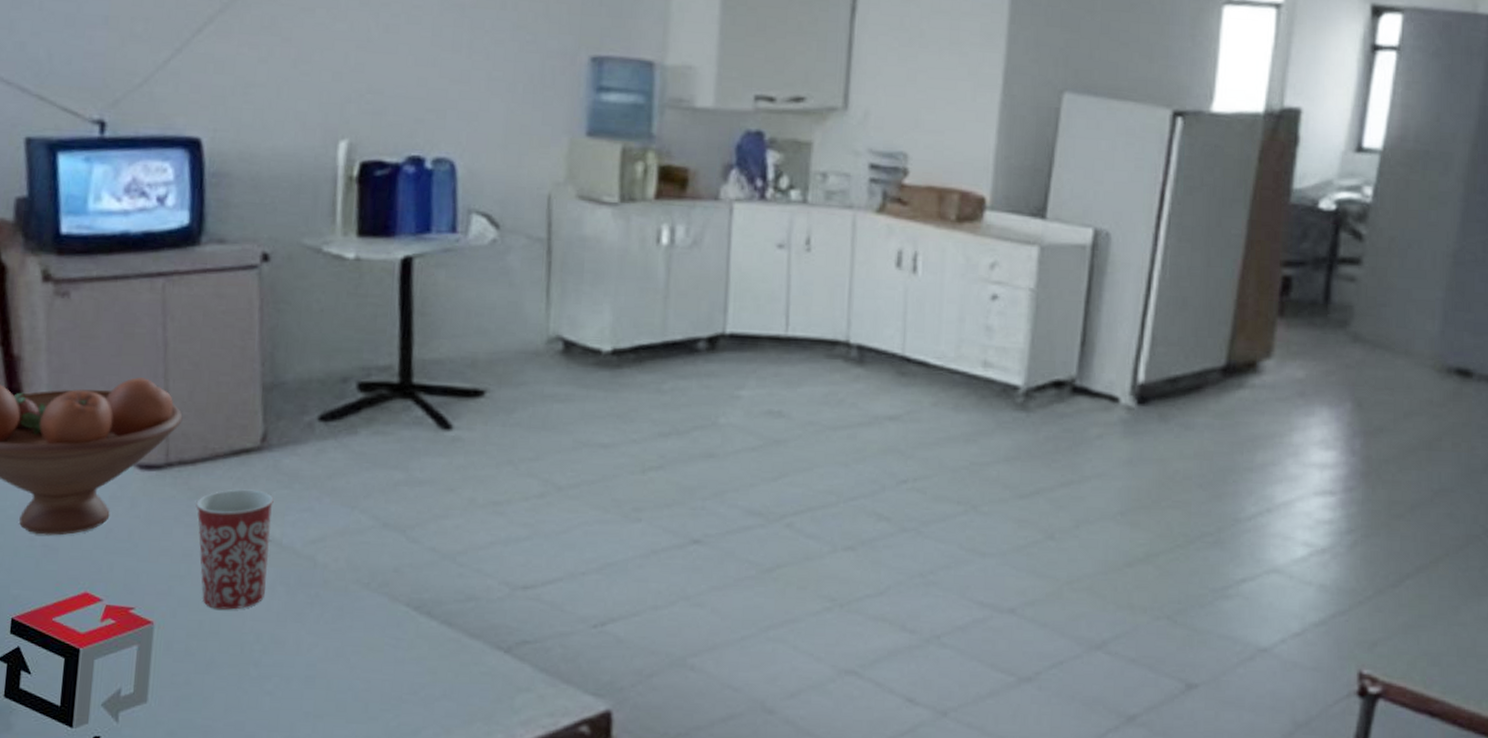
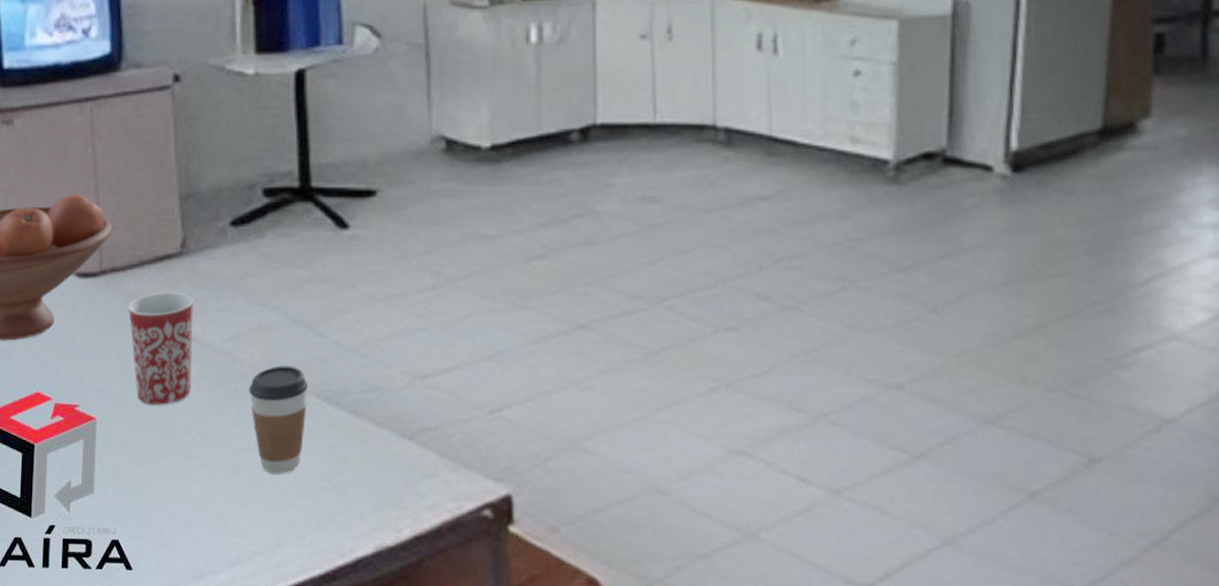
coffee cup: none [330,571,398,686] -> present [249,365,309,474]

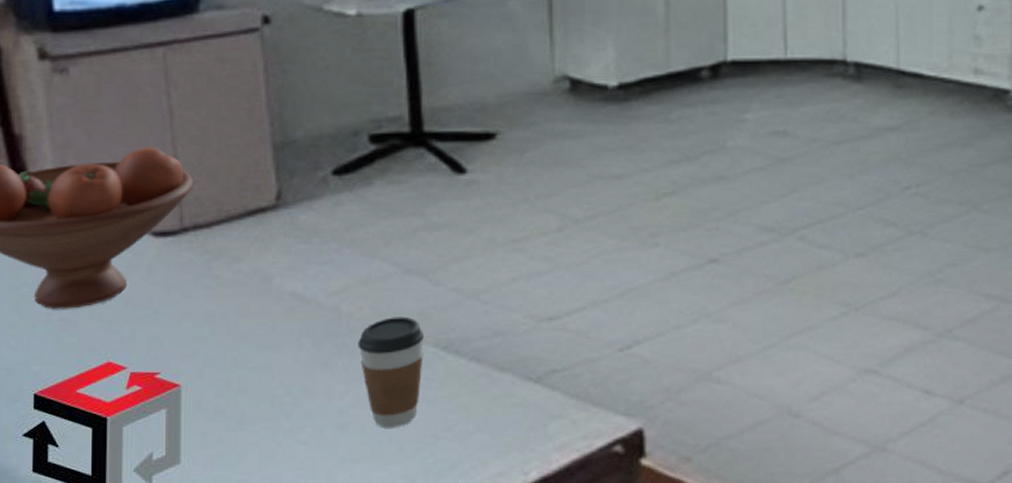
mug: present [127,292,195,405] -> none [215,247,293,367]

